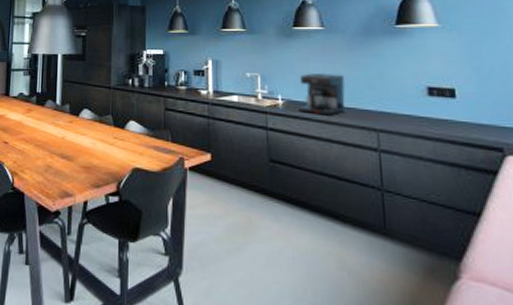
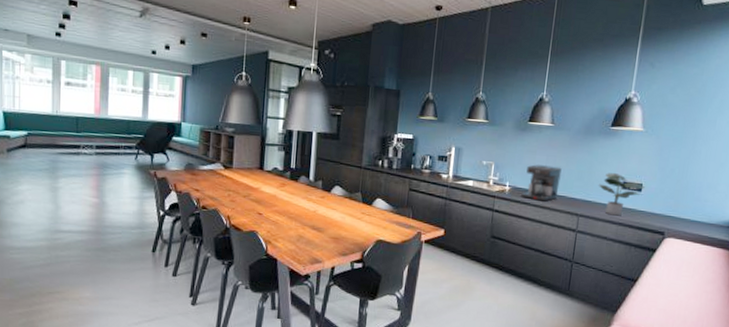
potted plant: none [395,77,459,130] -> present [598,173,645,216]

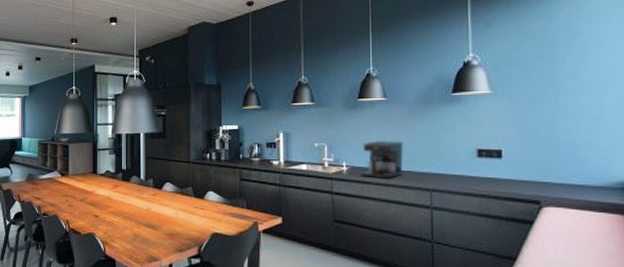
potted plant: present [598,173,645,216] -> none [448,141,505,187]

